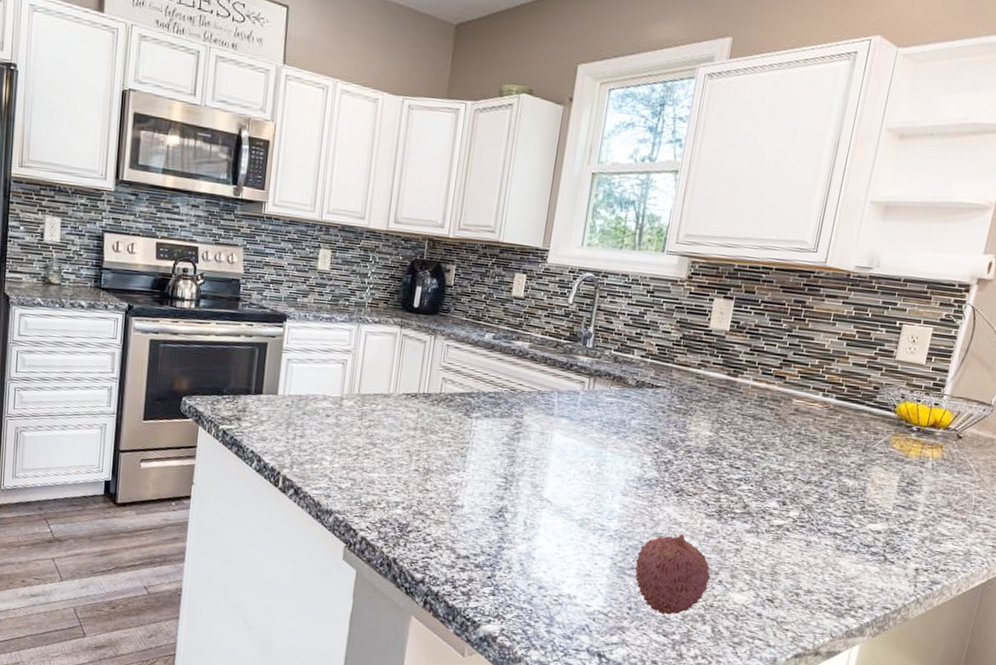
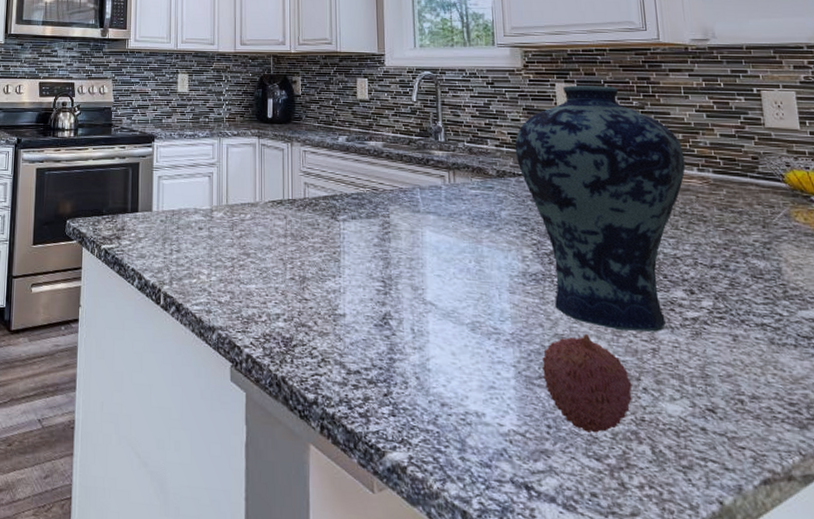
vase: none [658,301,816,537] -> present [514,85,686,334]

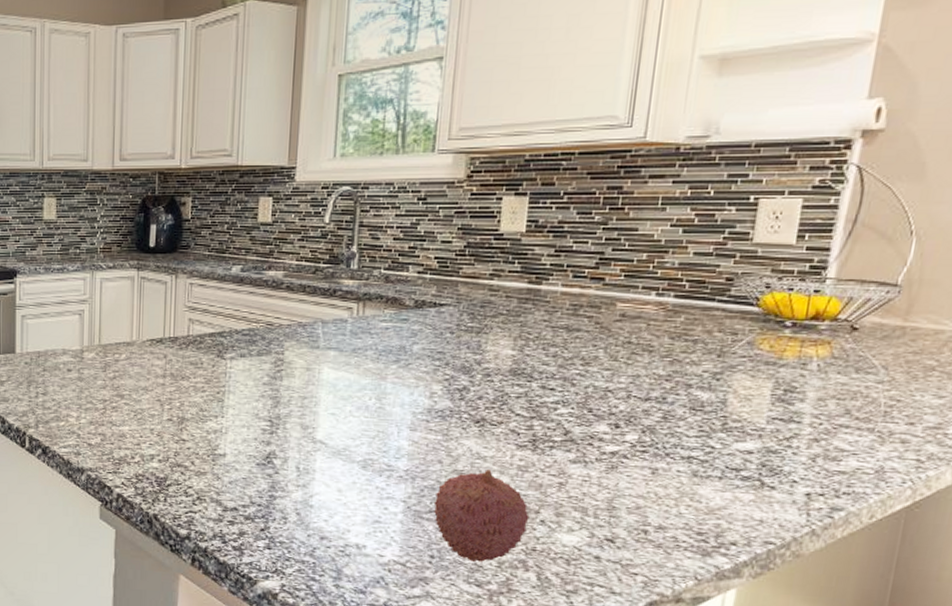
vase: present [514,85,686,334] -> none [440,198,644,468]

